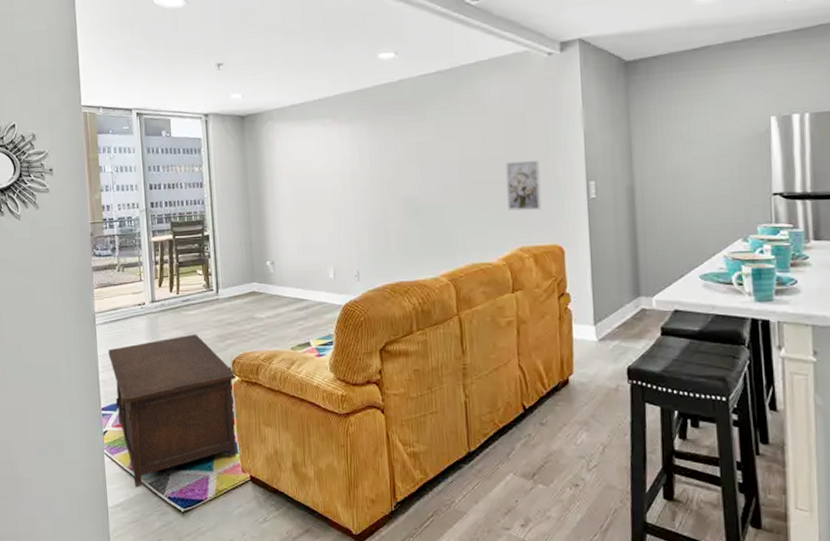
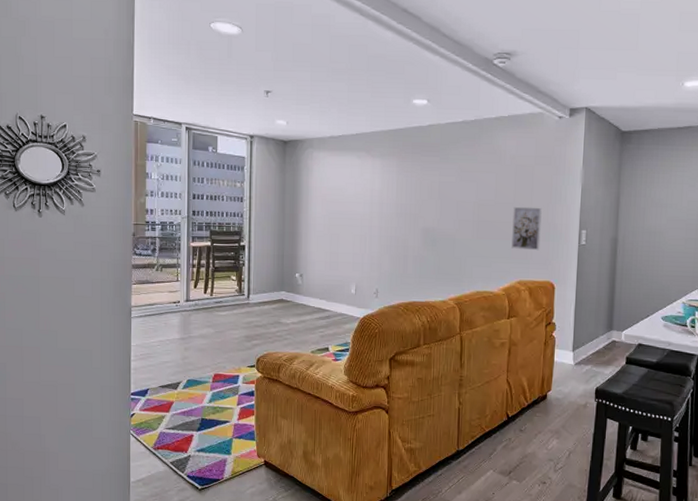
cabinet: present [108,334,237,488] -> none [141,332,259,466]

